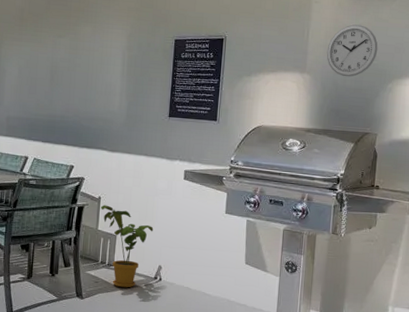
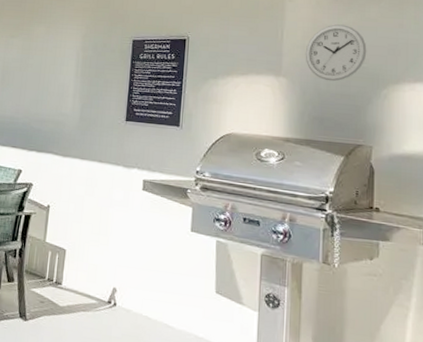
house plant: present [100,205,154,288] -> none [49,214,108,312]

